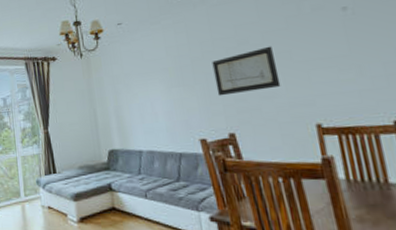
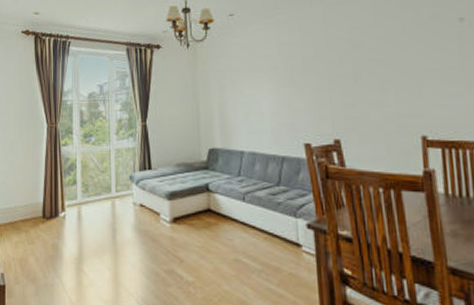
wall art: present [212,46,281,96] -> none [324,52,391,100]

